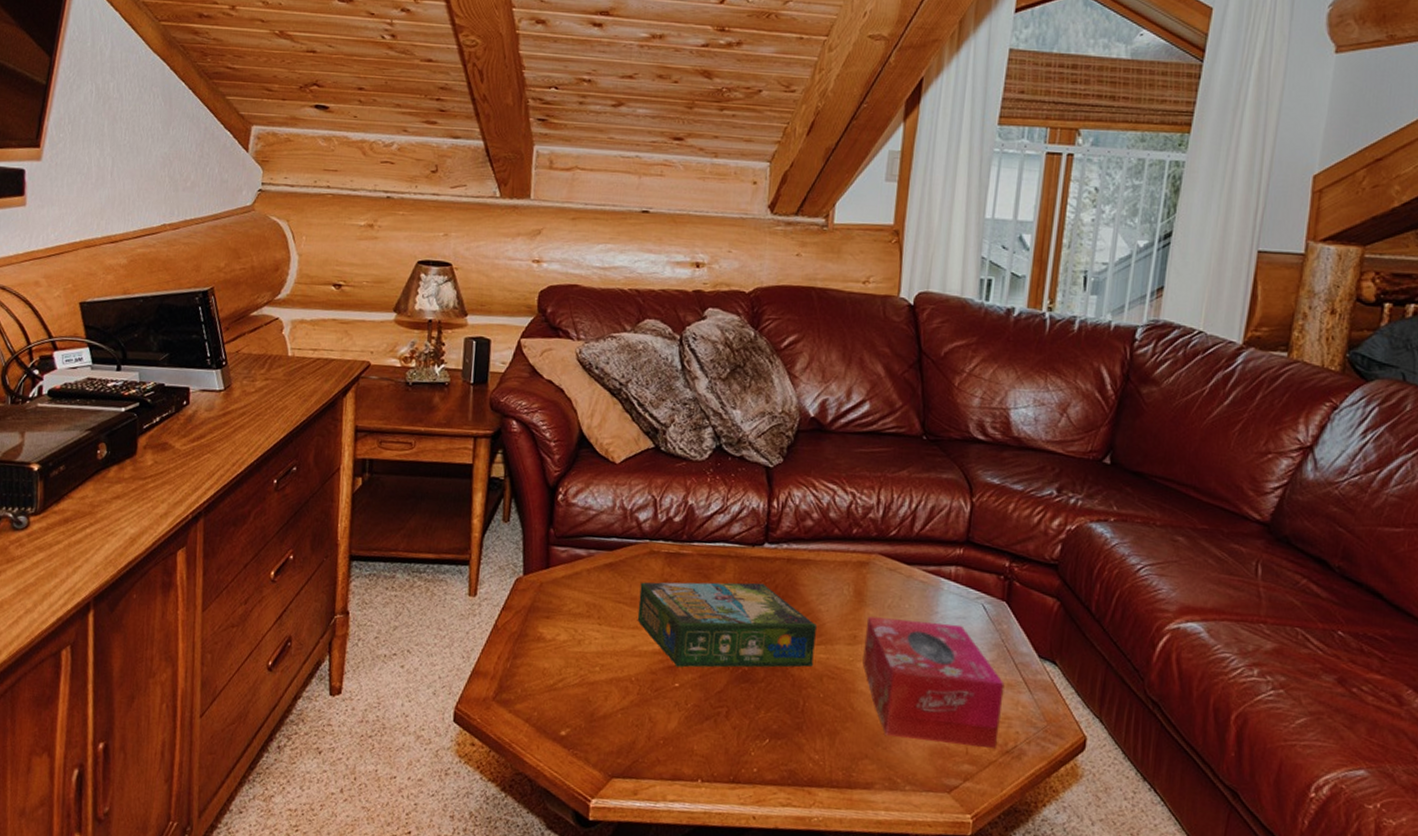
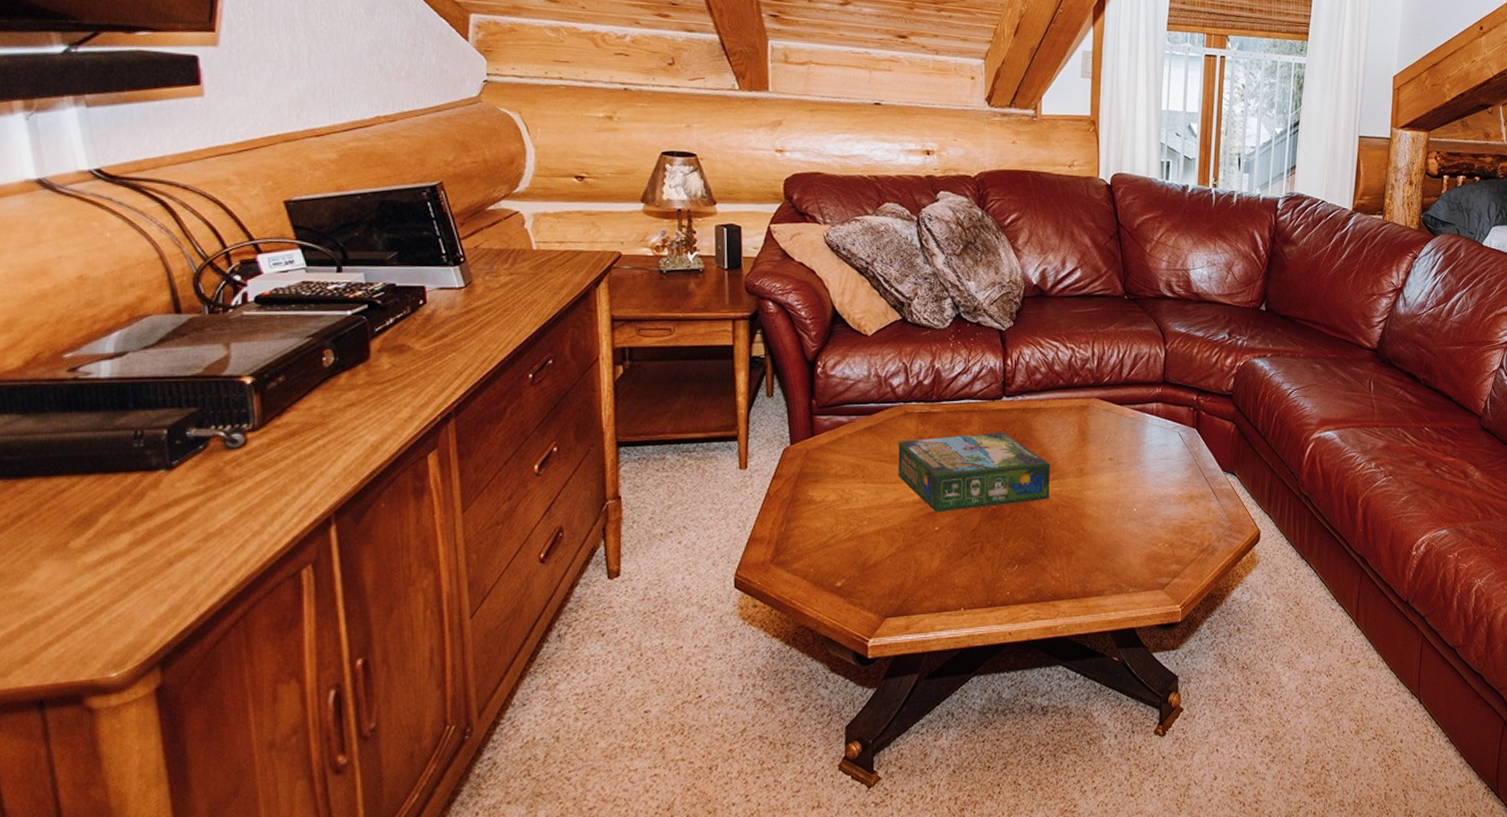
tissue box: present [862,616,1005,748] -> none [1089,451,1199,549]

